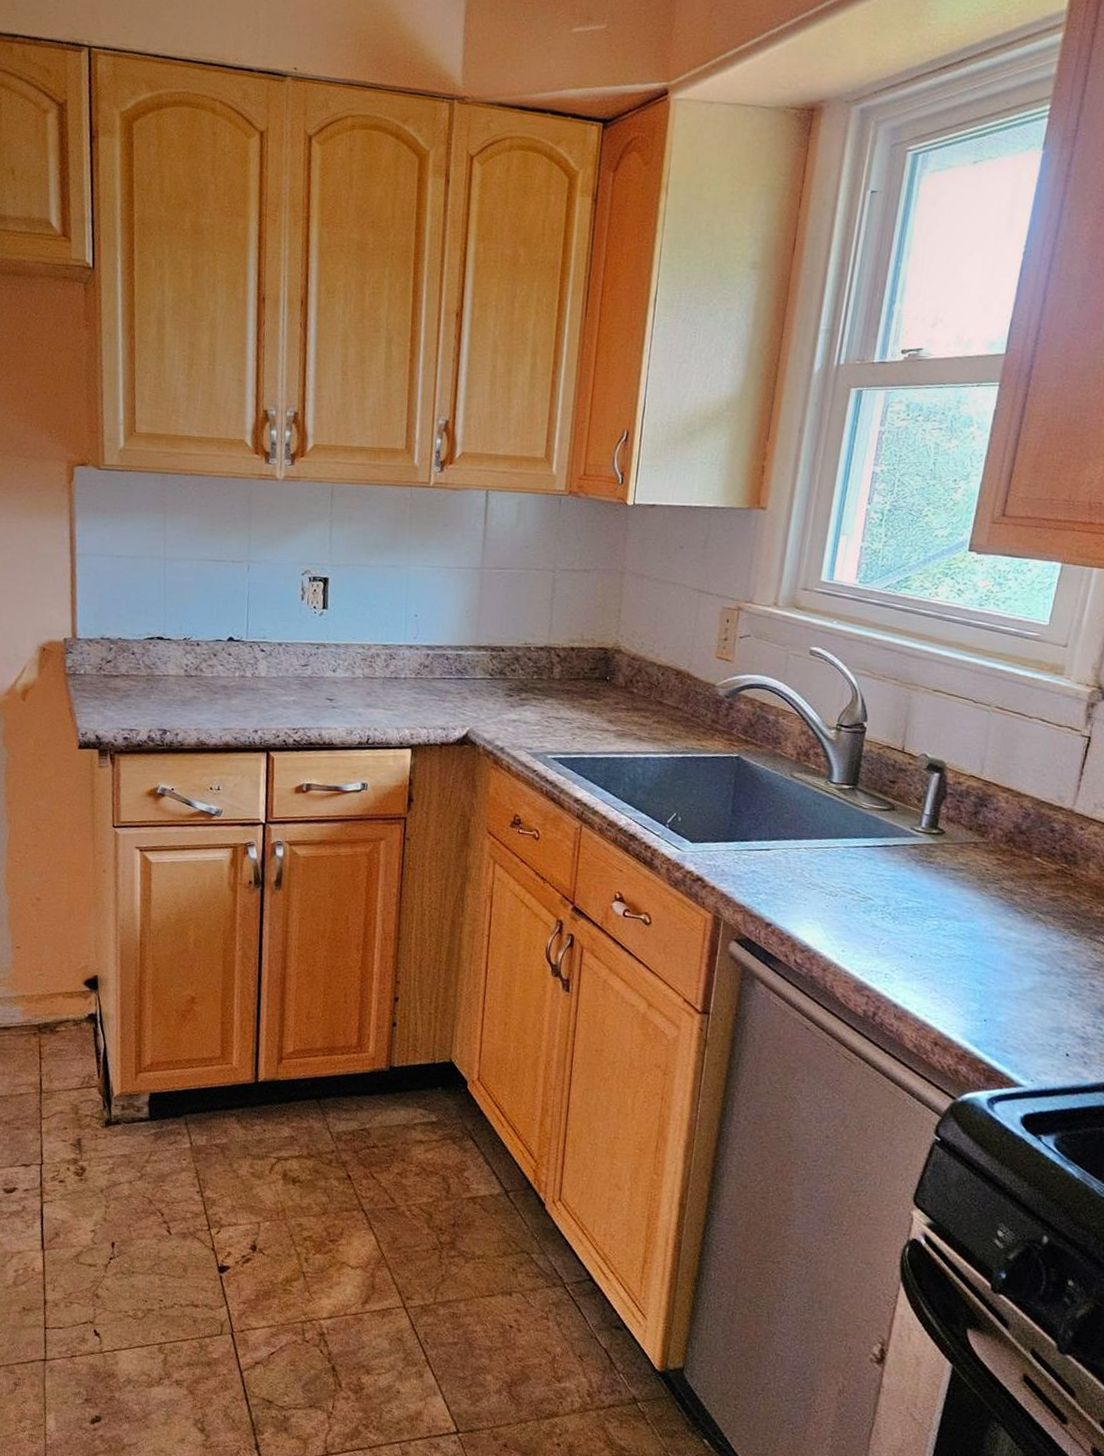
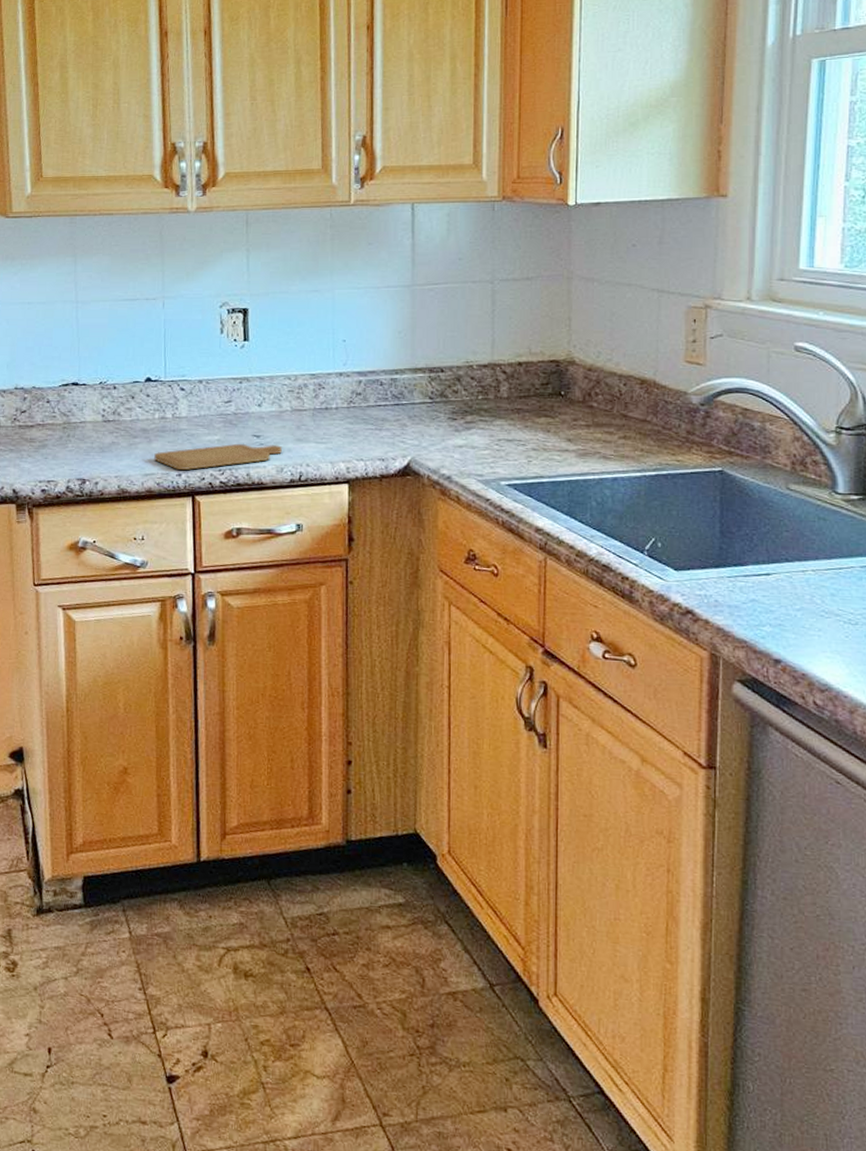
chopping board: none [233,705,353,727] -> present [154,444,282,470]

